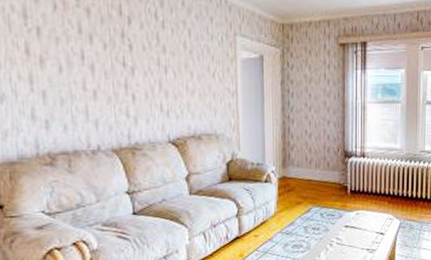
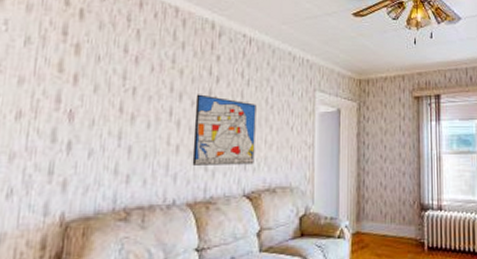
wall art: none [107,36,177,112] -> present [192,94,257,165]

